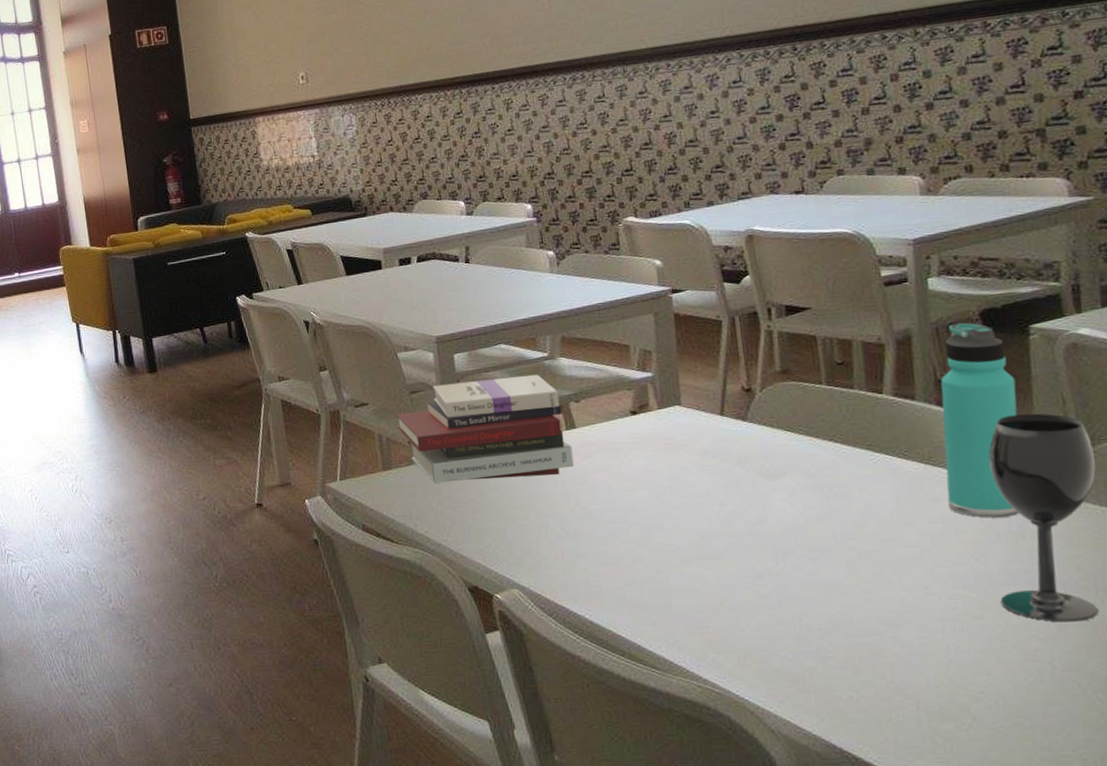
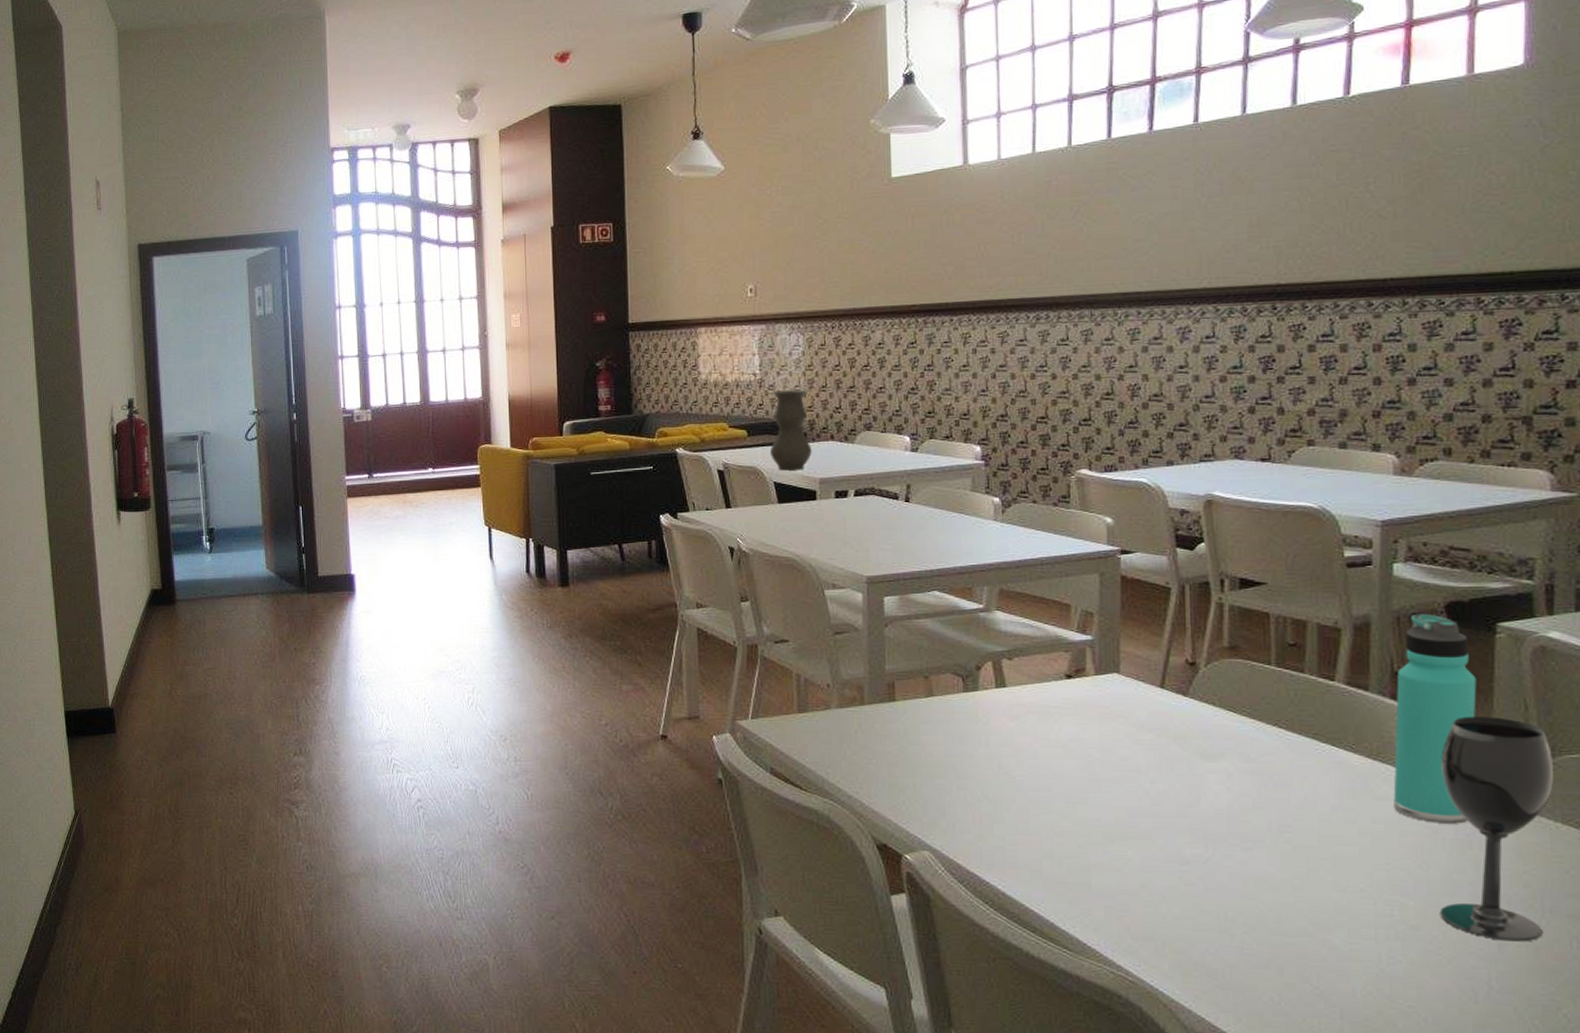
vase: none [331,166,374,244] -> present [770,389,812,471]
books: present [395,374,574,484] -> none [816,626,1001,735]

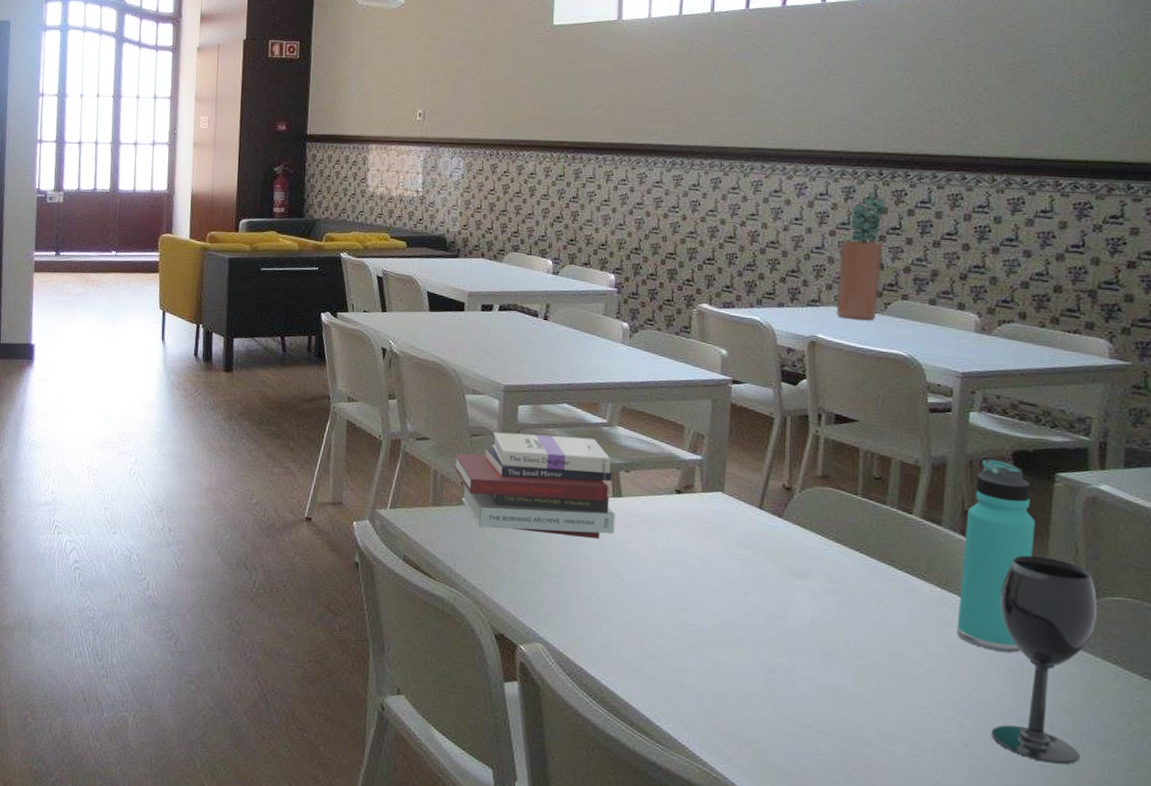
vase: present [770,389,812,471] -> none [426,208,465,283]
books: none [816,626,1001,735] -> present [453,431,616,540]
vase: none [1233,323,1283,473] -> present [836,186,886,321]

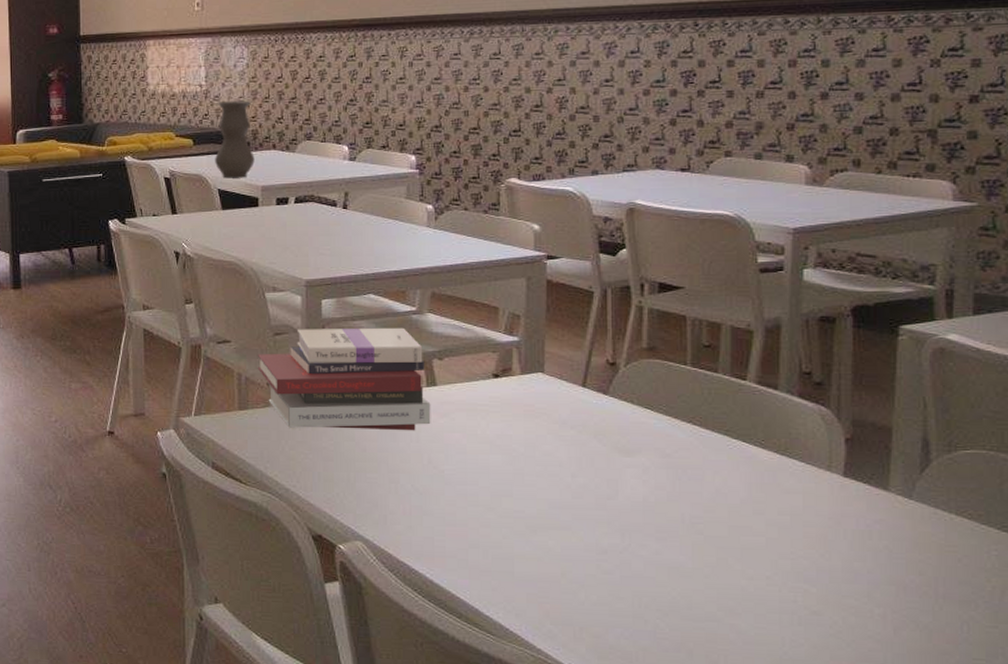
vase: none [426,208,465,283] -> present [215,100,255,178]
vase: present [836,186,886,321] -> none [654,39,703,183]
thermos bottle: present [957,459,1035,653] -> none [799,316,879,515]
wine glass: present [991,555,1098,765] -> none [840,414,950,626]

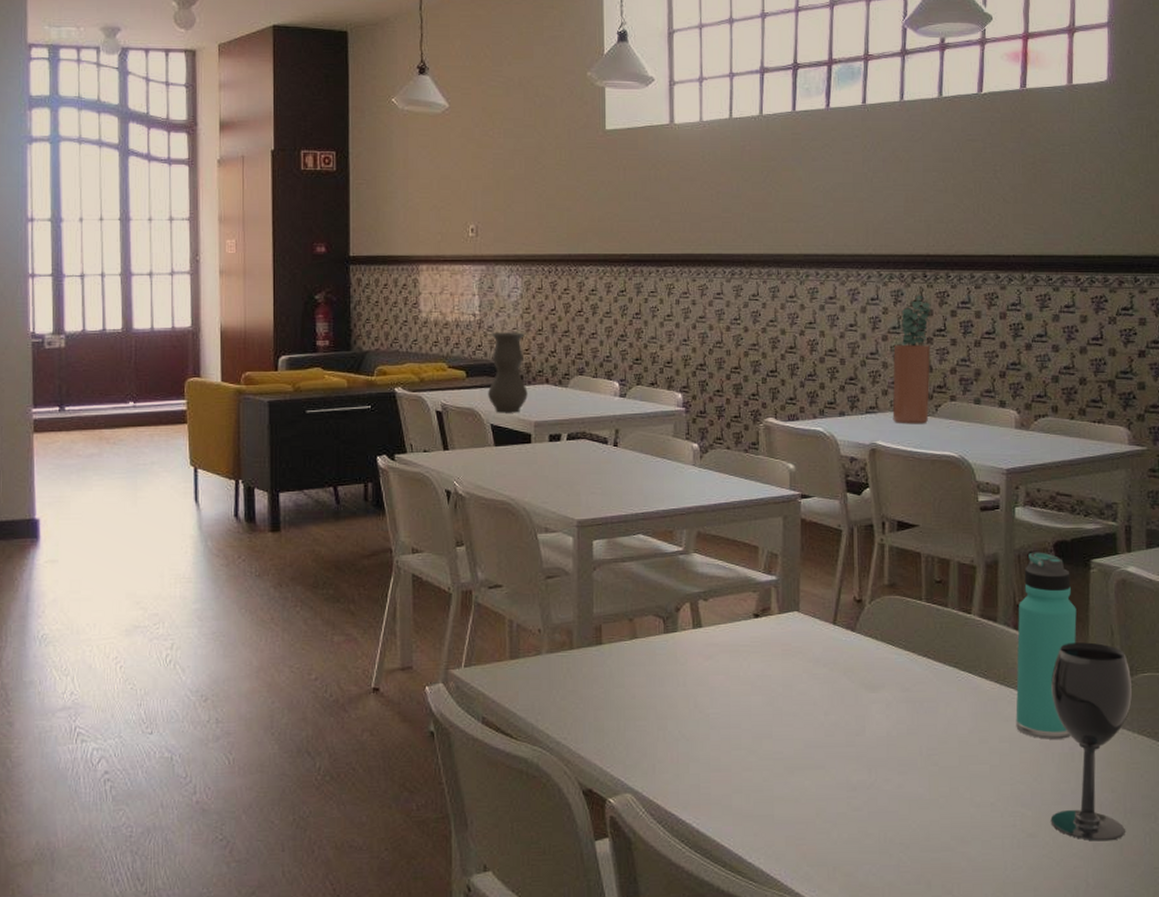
books: present [257,327,431,431] -> none [528,568,697,677]
vase: none [654,39,703,183] -> present [892,289,931,424]
thermos bottle: none [799,316,879,515] -> present [1016,552,1077,739]
wine glass: none [840,414,950,626] -> present [1050,642,1133,841]

